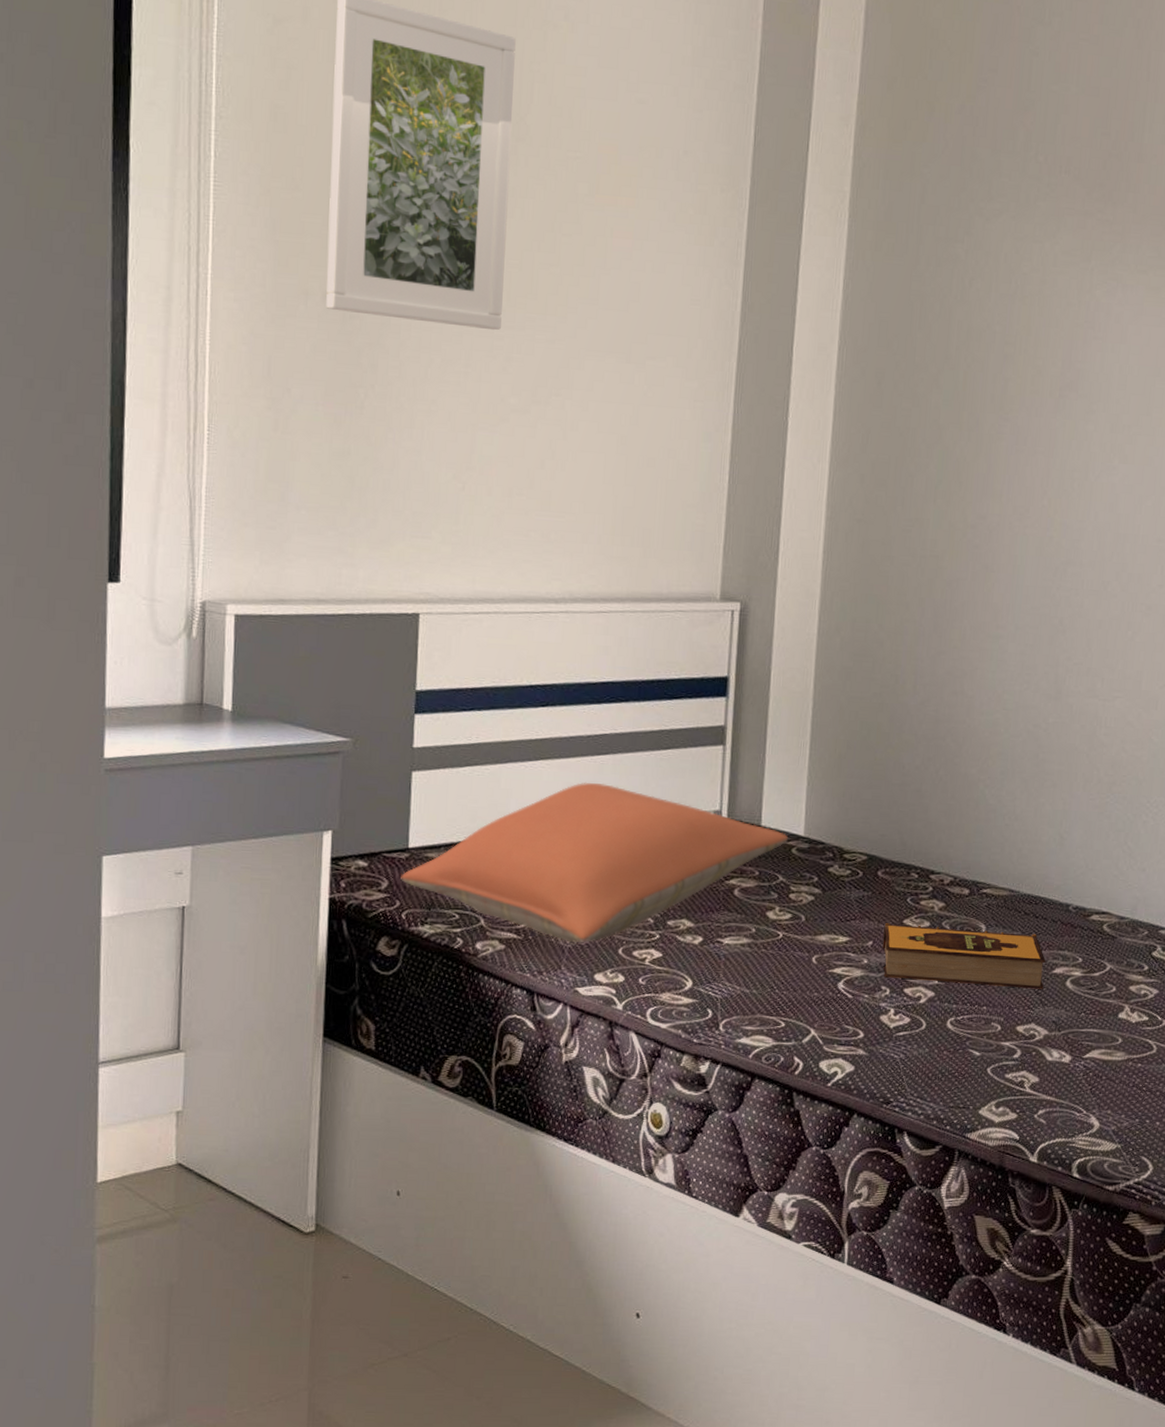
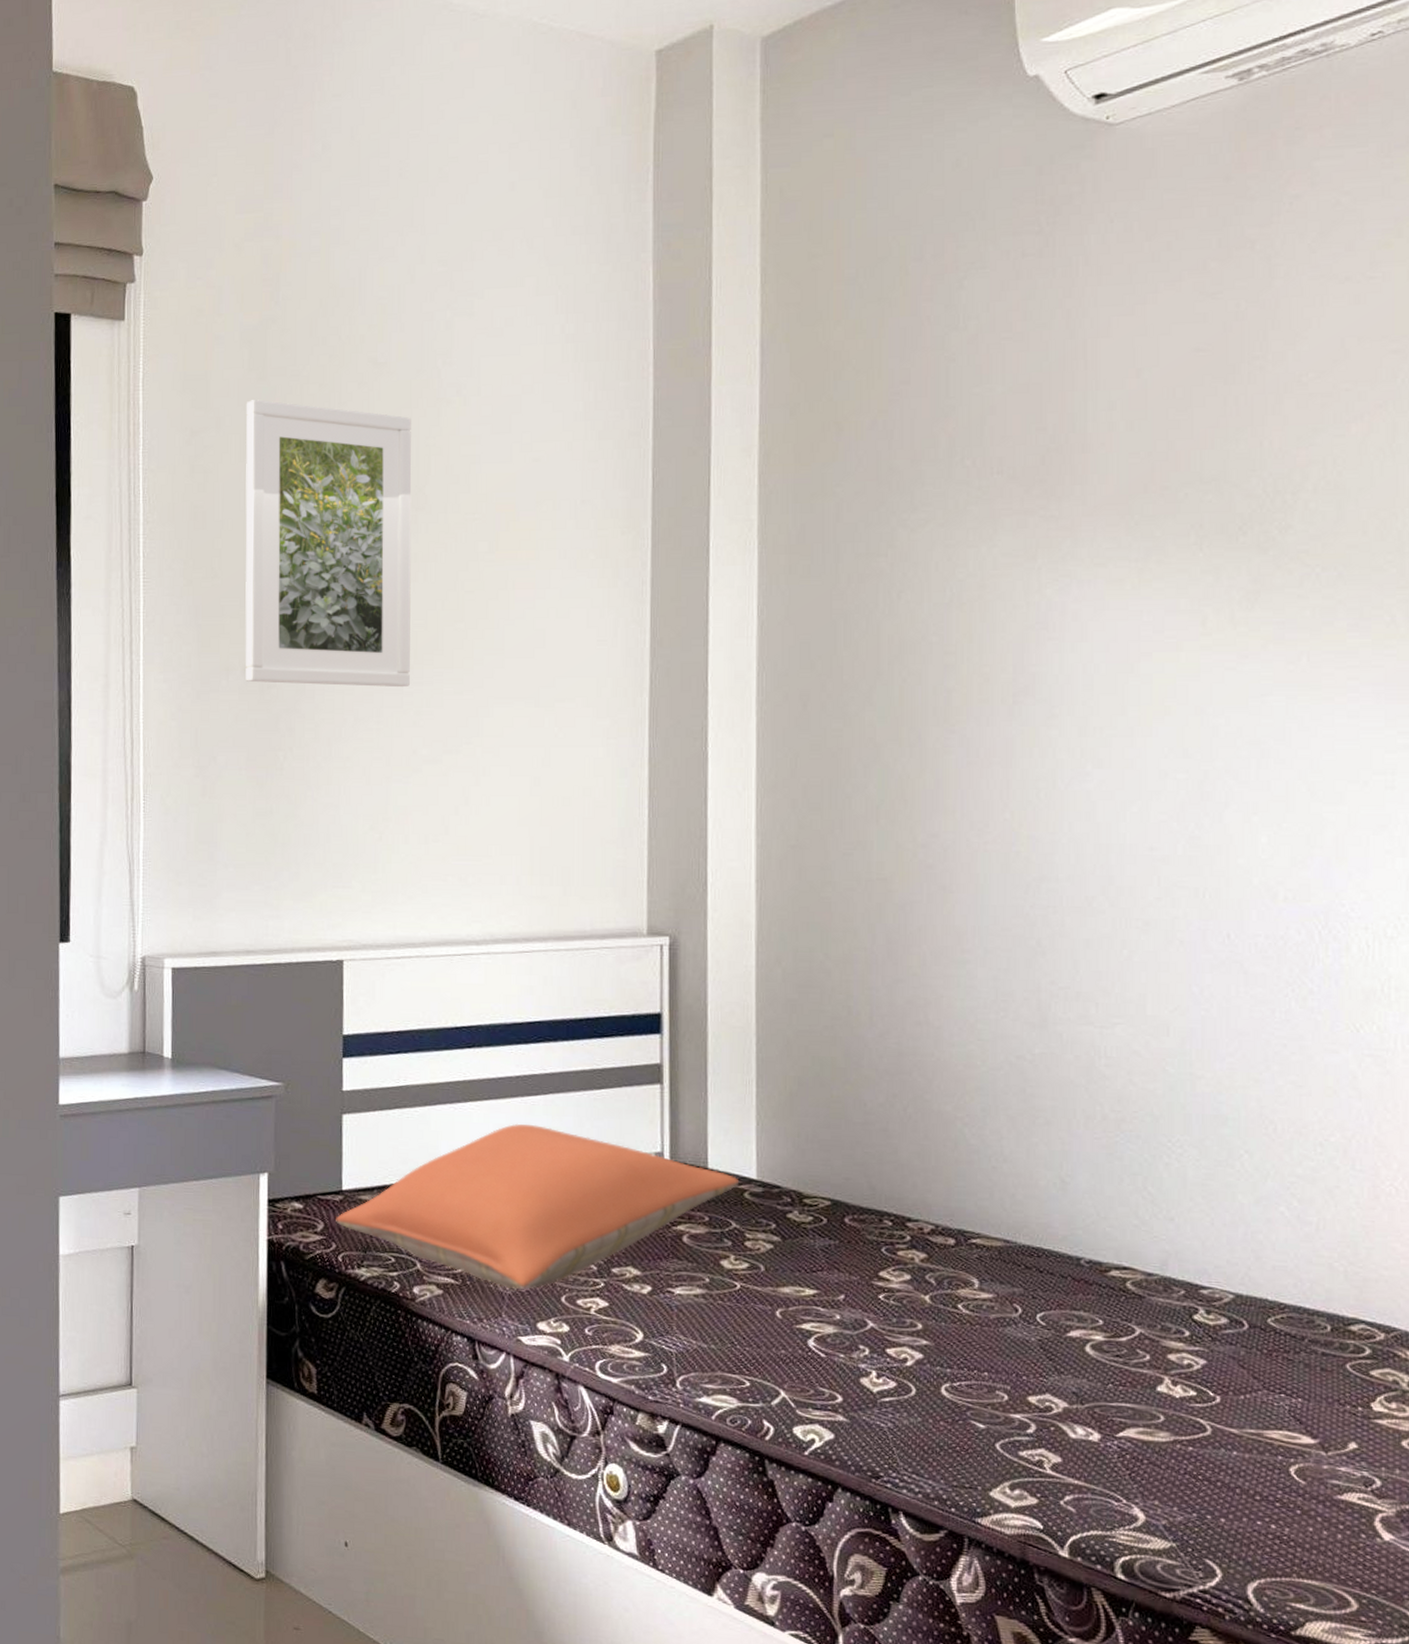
hardback book: present [882,922,1046,989] -> none [857,1274,1057,1355]

